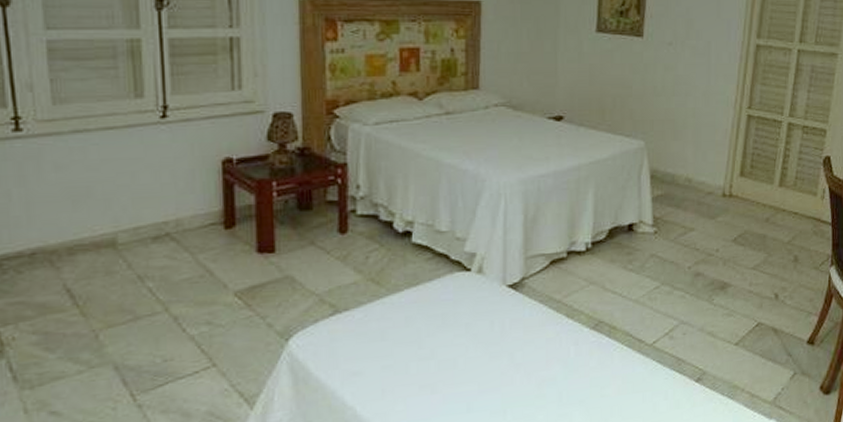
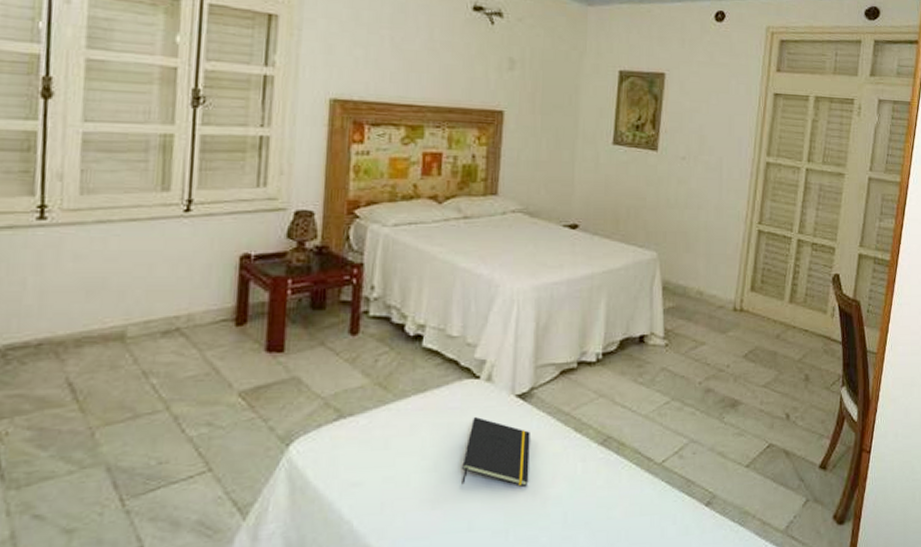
notepad: none [458,306,523,371] -> present [461,416,530,488]

